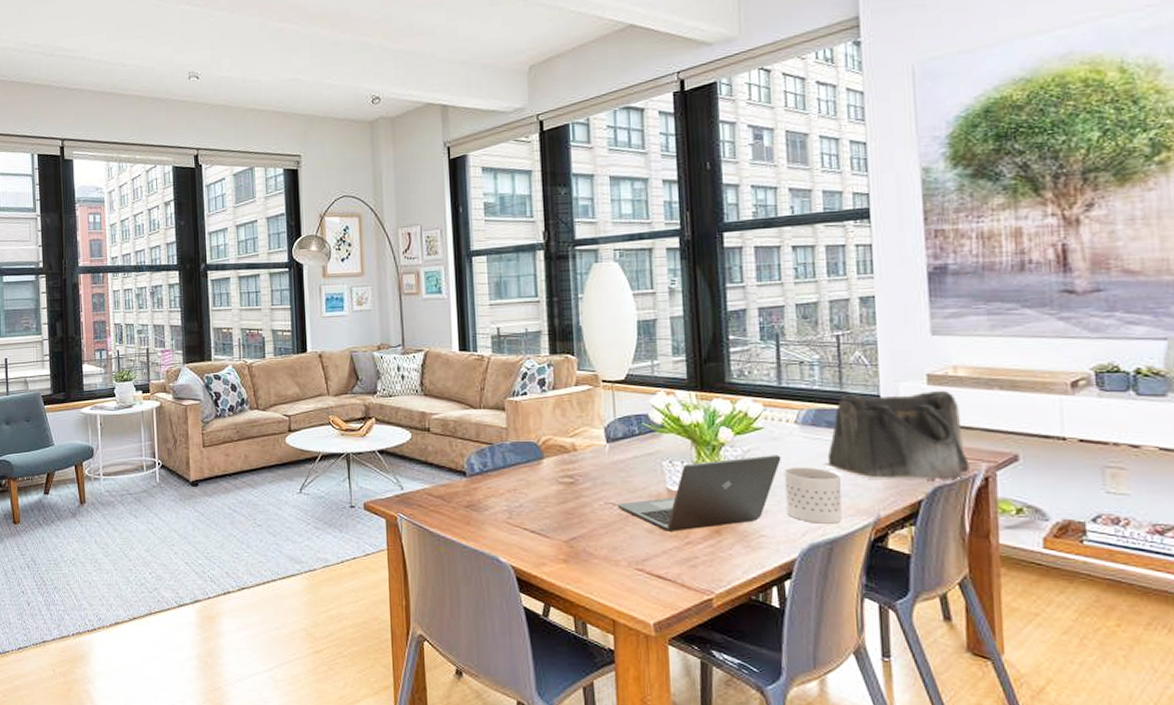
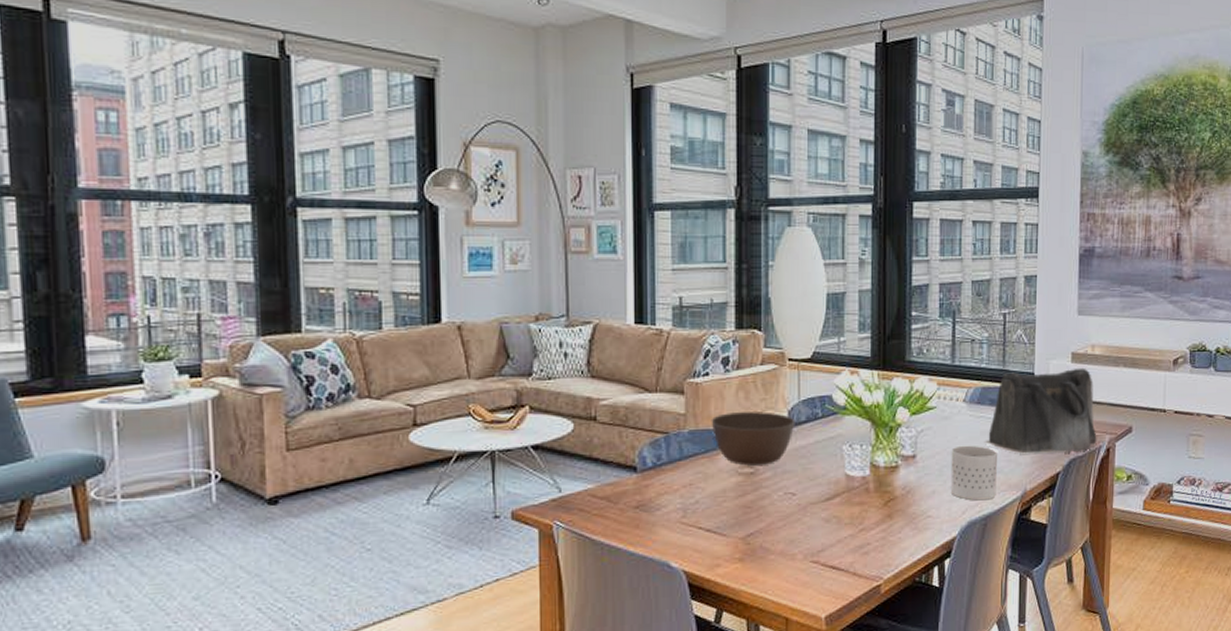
bowl: none [530,428,612,476] -> present [711,411,796,466]
laptop: present [617,455,781,532] -> none [797,434,950,519]

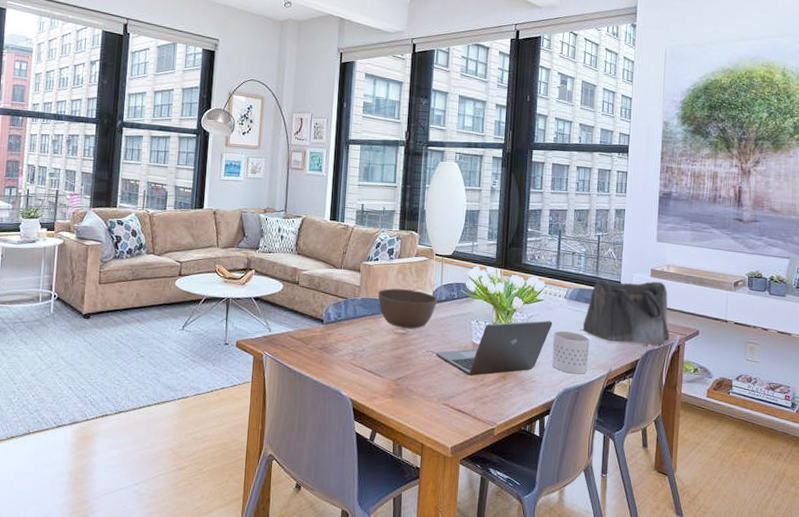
laptop: none [797,434,950,519] -> present [435,320,553,376]

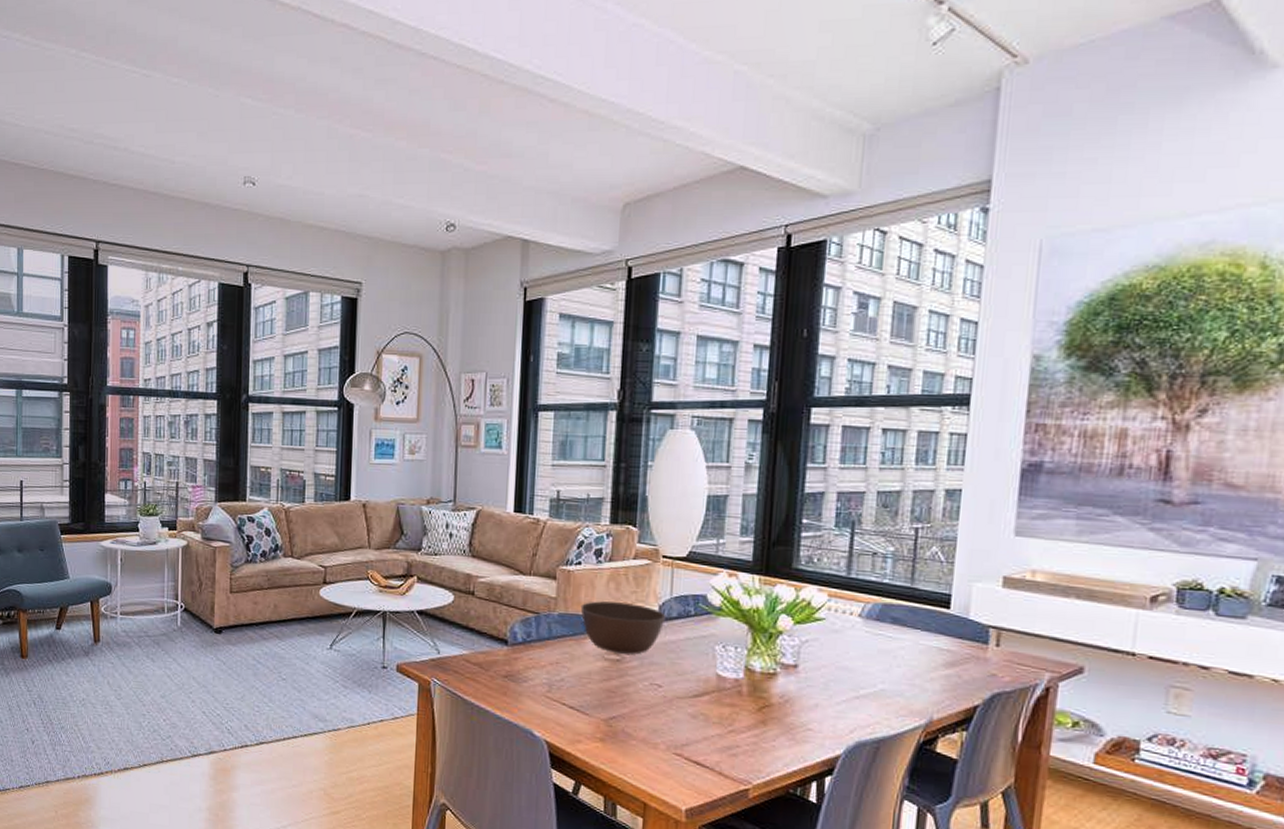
laptop: present [435,320,553,376] -> none [663,647,840,719]
mug: present [551,330,590,374] -> none [836,661,899,723]
saddlebag: present [579,279,670,346] -> none [881,591,1033,687]

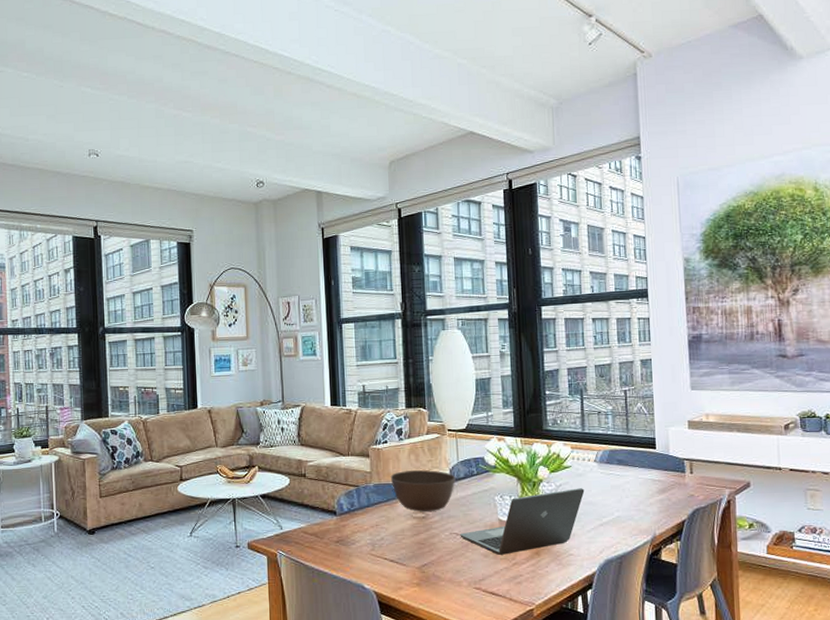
laptop: none [663,647,840,719] -> present [460,488,585,555]

